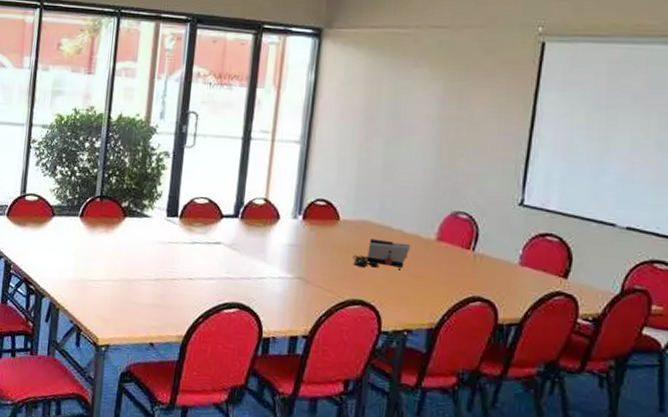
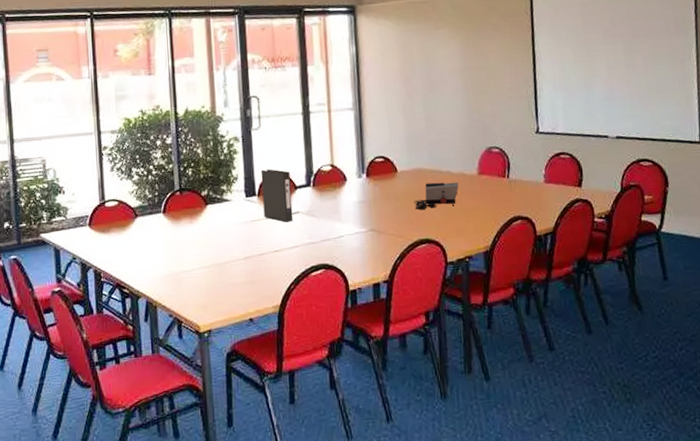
binder: none [183,191,218,252] -> present [261,169,293,222]

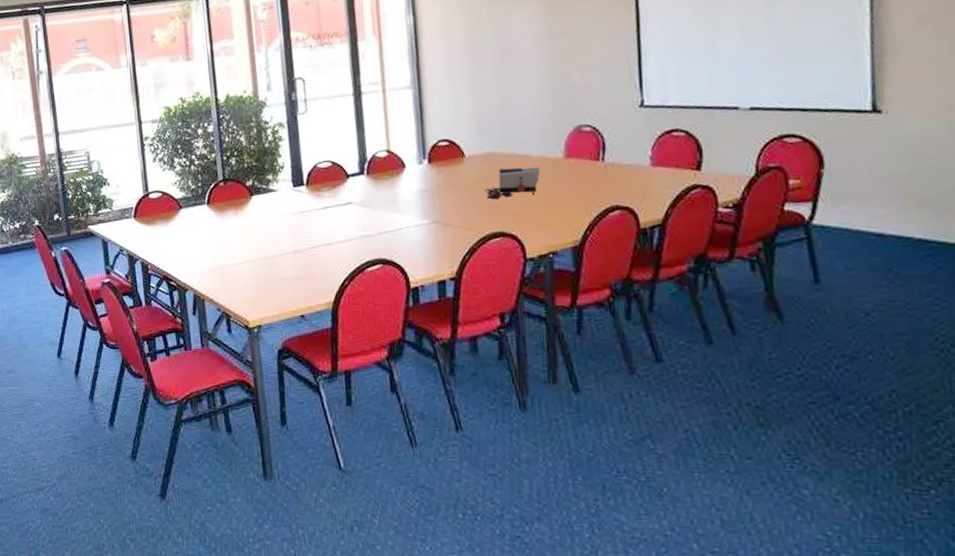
binder: present [261,169,293,222] -> none [308,156,346,214]

